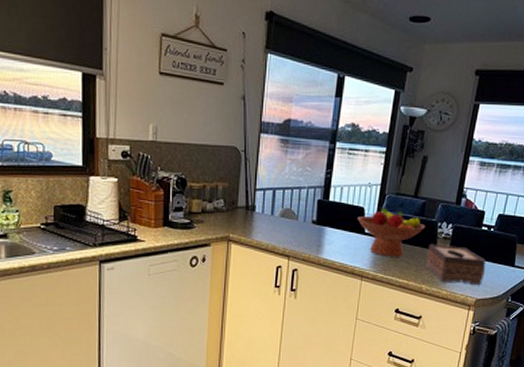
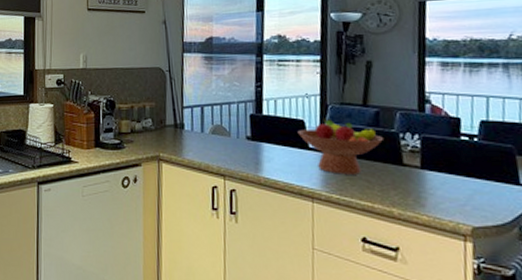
tissue box: present [425,244,486,285] -> none [391,159,478,209]

